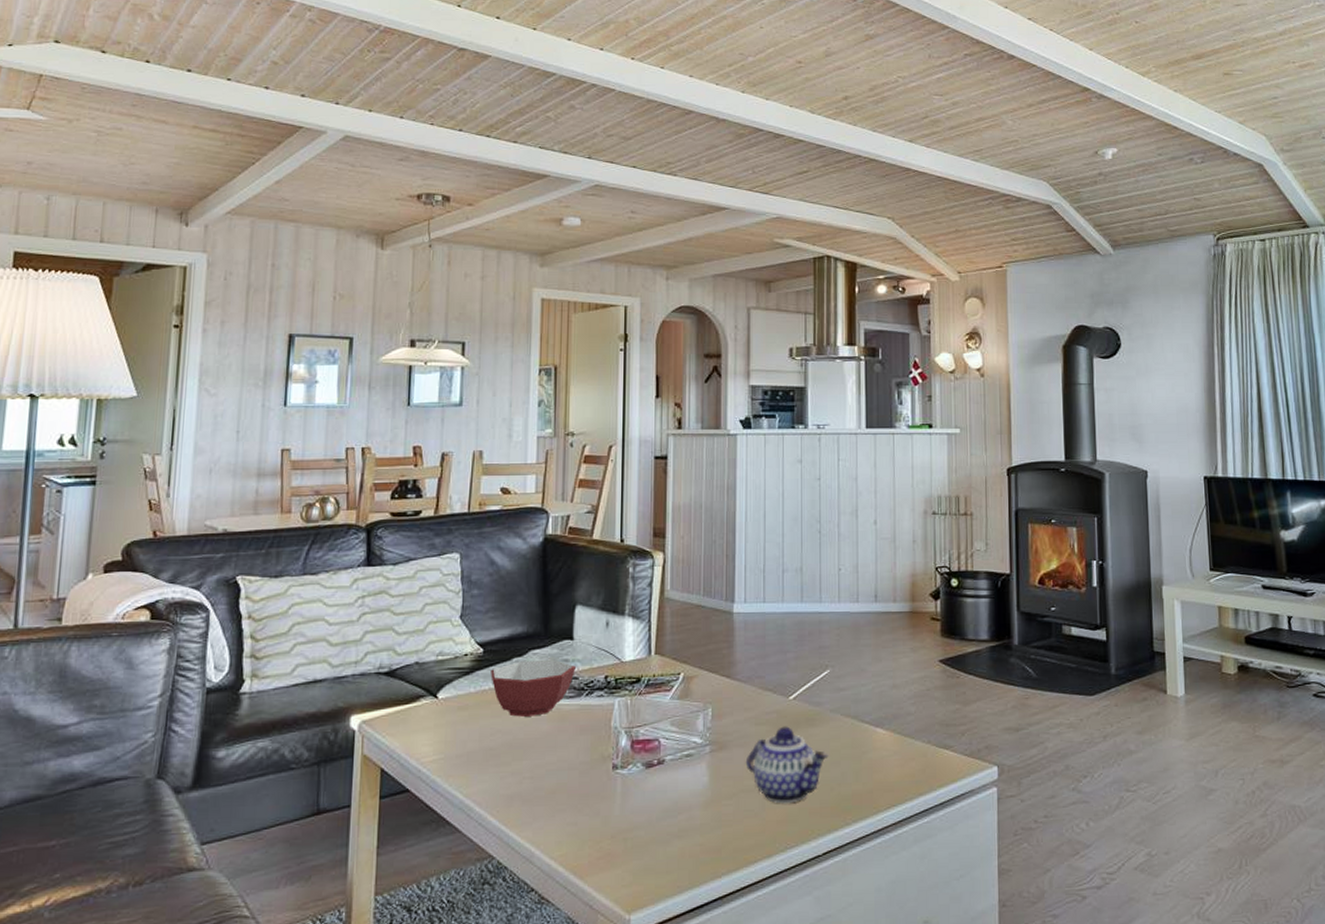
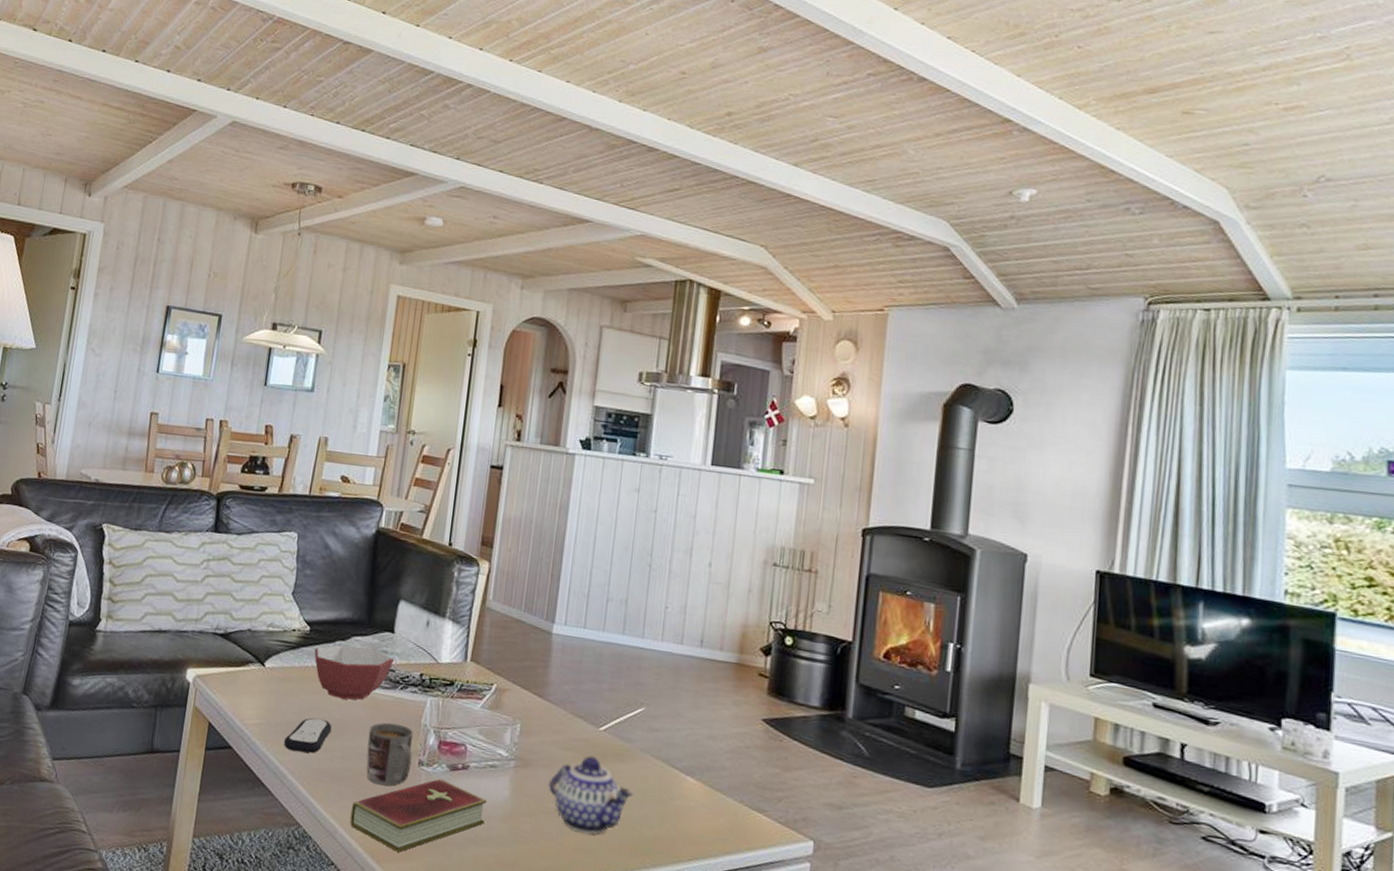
remote control: none [466,741,518,781] -> present [283,717,332,753]
hardcover book: none [546,778,686,863] -> present [350,778,487,852]
mug: none [557,731,605,798] -> present [366,722,414,786]

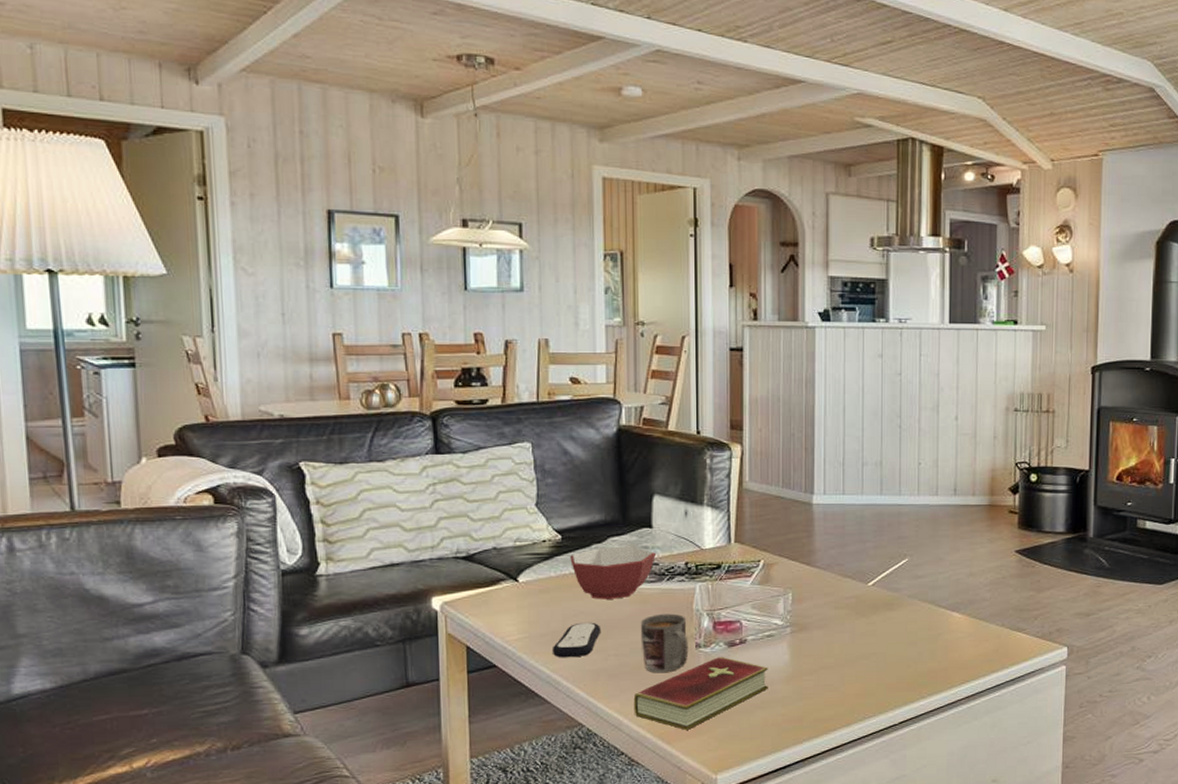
teapot: present [548,755,634,834] -> none [825,610,906,679]

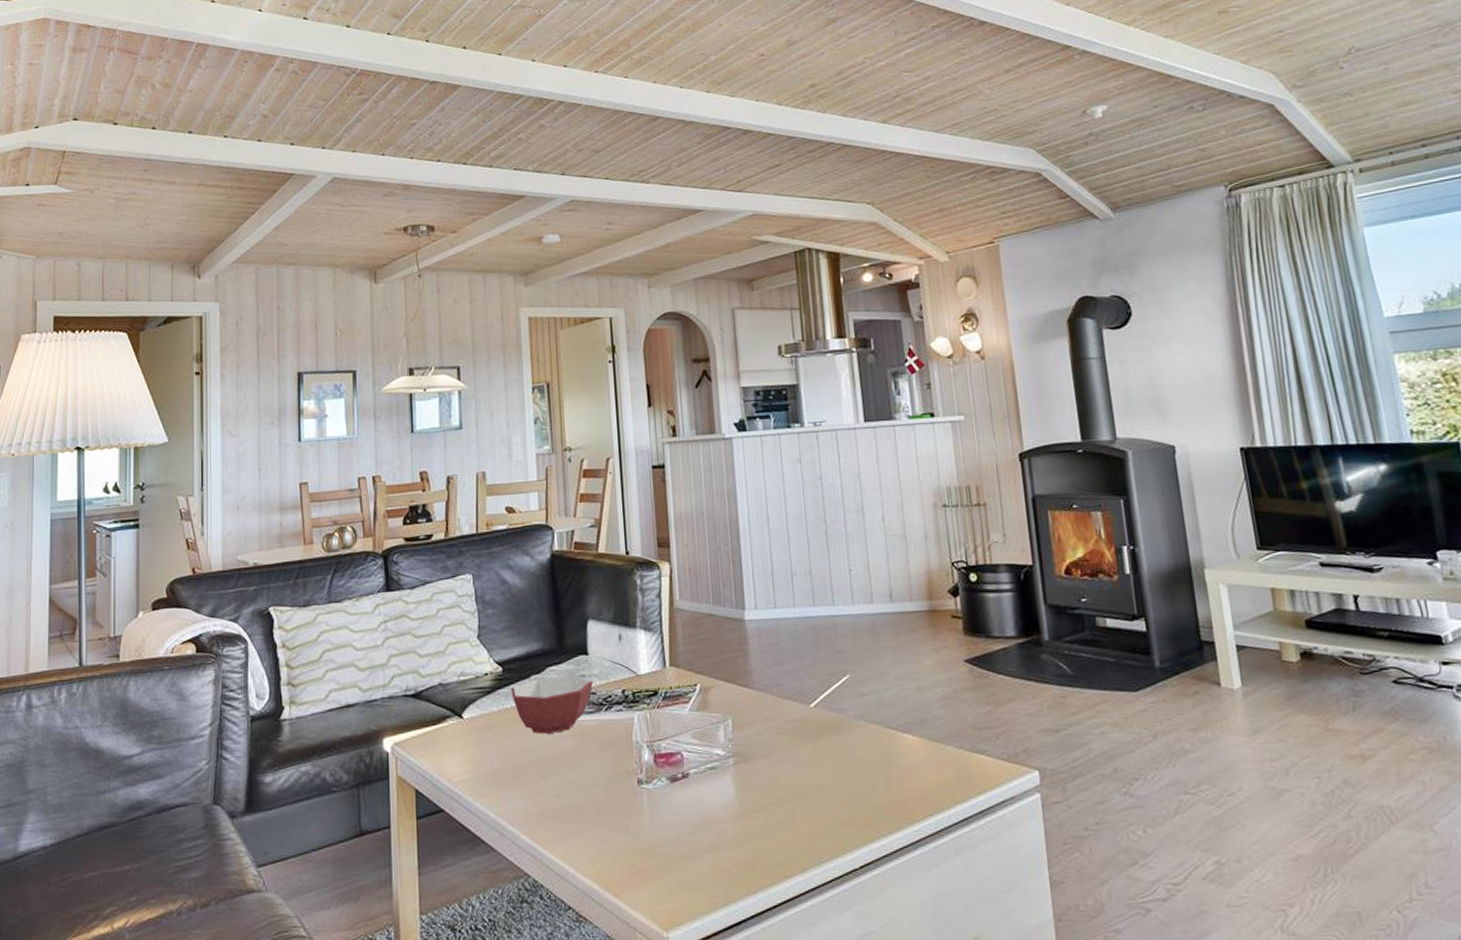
remote control: present [552,622,601,658] -> none [496,759,544,800]
hardcover book: present [633,656,768,730] -> none [578,793,715,879]
mug: present [640,613,689,673] -> none [581,746,631,814]

